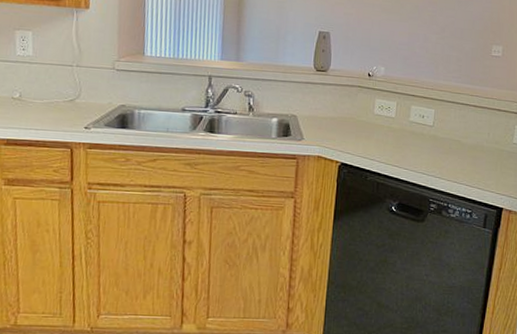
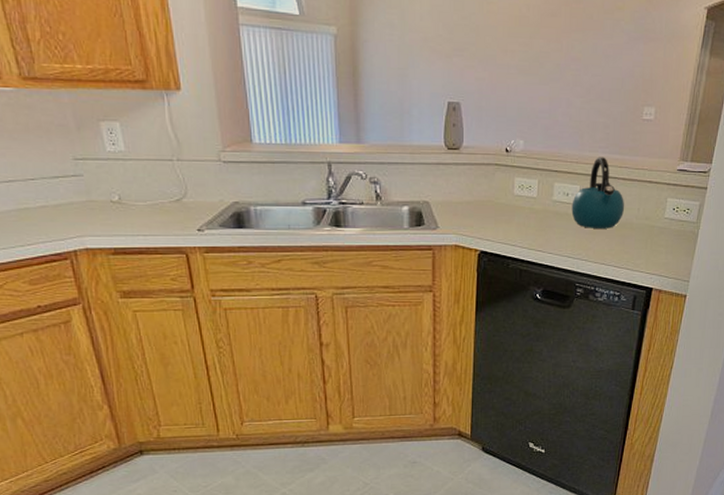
kettle: none [426,85,476,150] -> present [571,157,625,229]

